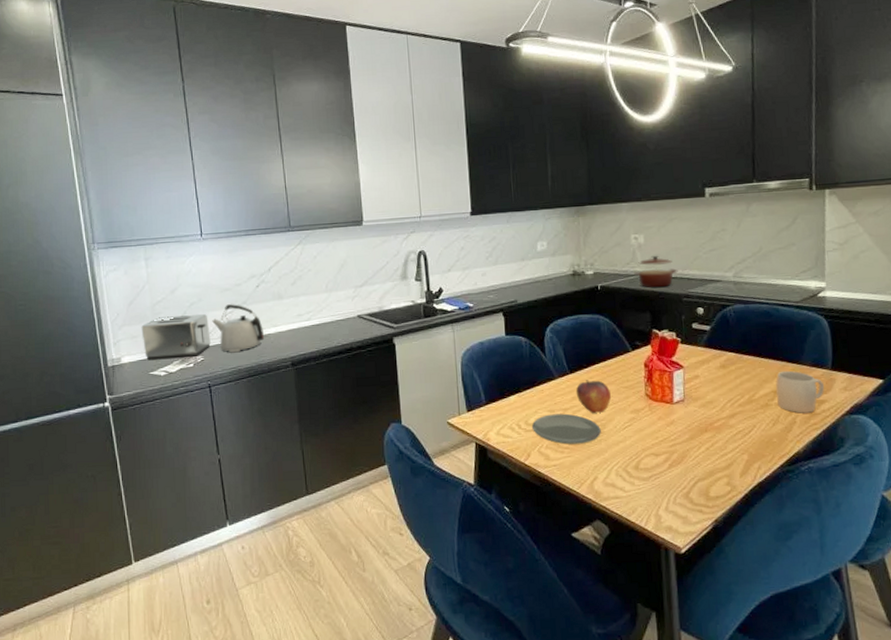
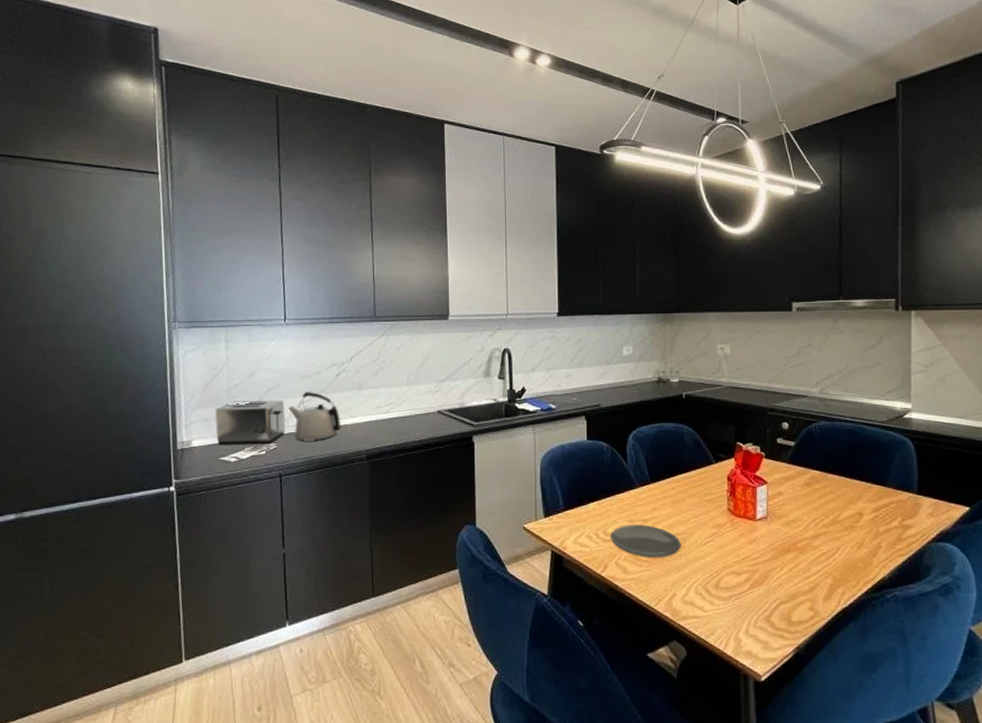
fruit: present [576,380,611,413] -> none [656,490,692,526]
saucepan: present [634,255,678,288] -> none [719,366,764,400]
mug: present [775,370,824,413] -> none [860,492,910,538]

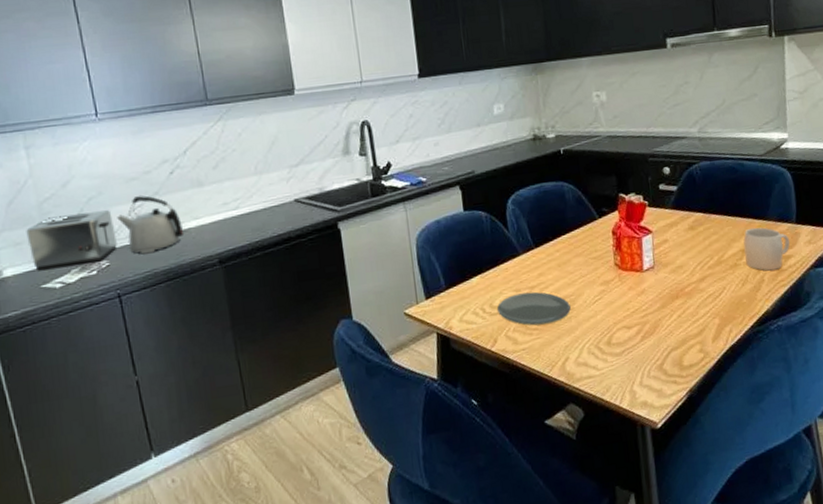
mug: none [860,492,910,538] -> present [743,227,790,271]

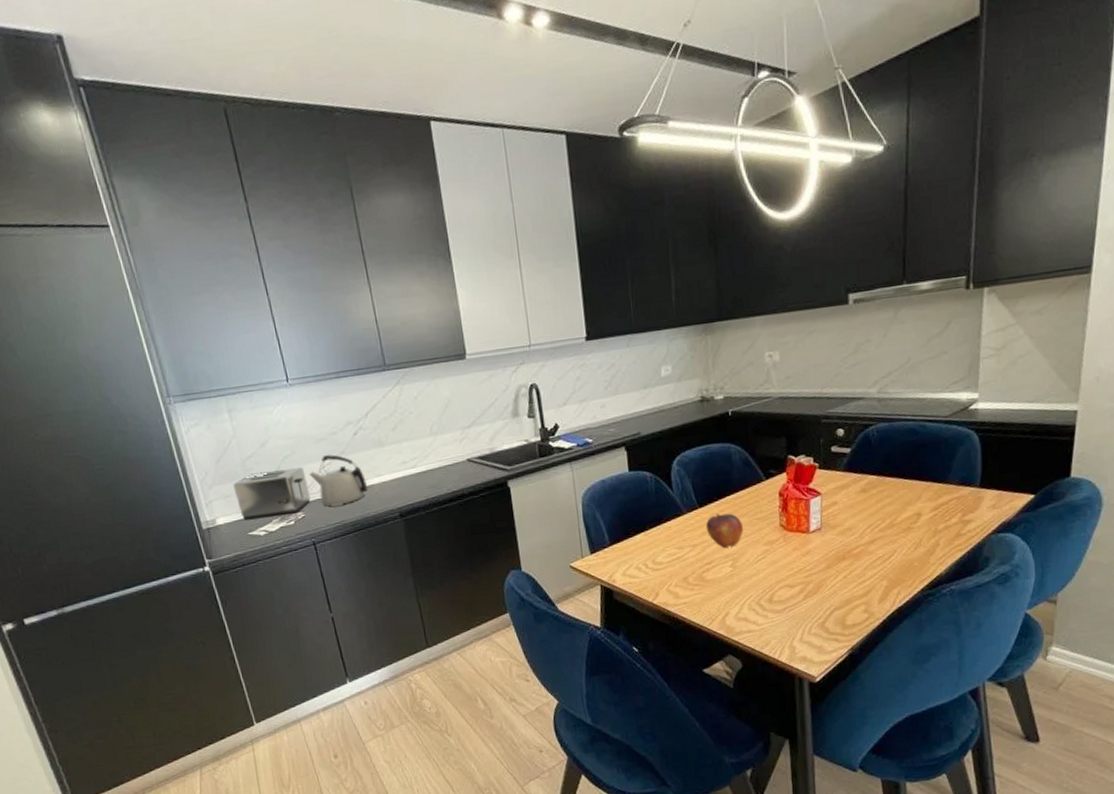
plate: present [497,291,571,326] -> none [660,549,733,582]
fruit: none [542,253,579,289] -> present [705,513,743,548]
mug: present [743,227,790,271] -> none [919,491,971,535]

